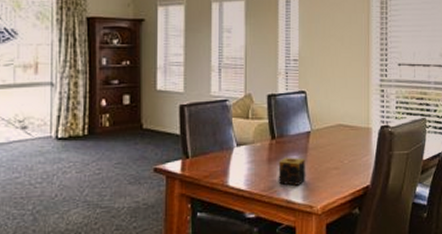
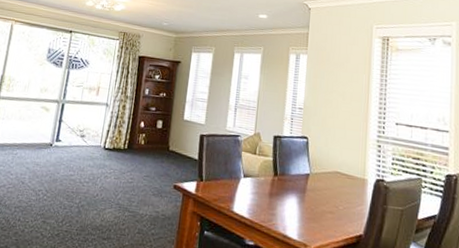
candle: present [278,157,306,186] -> none [277,194,303,223]

